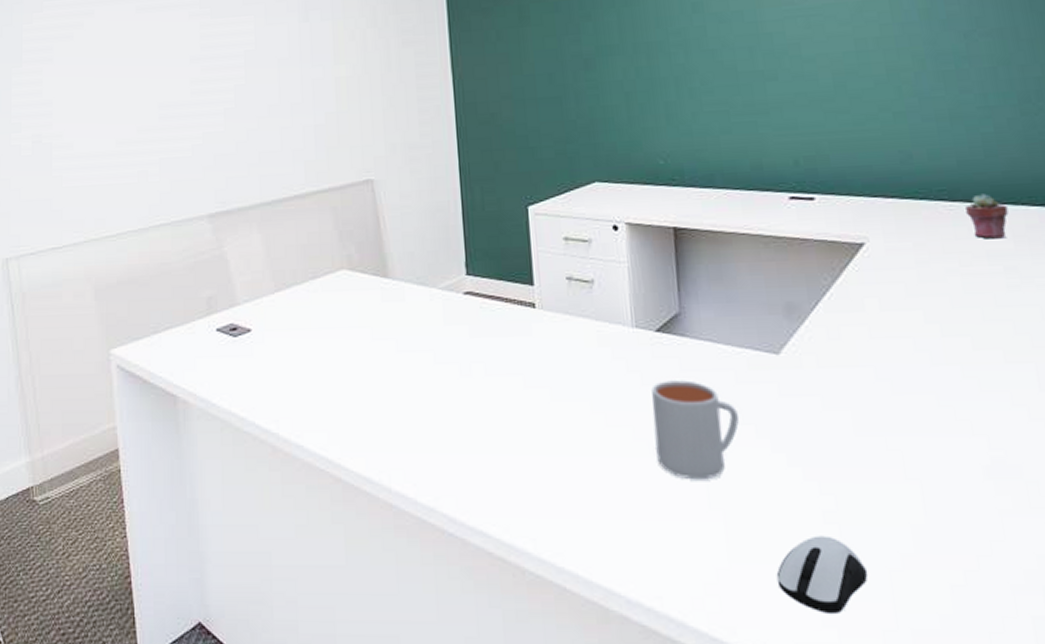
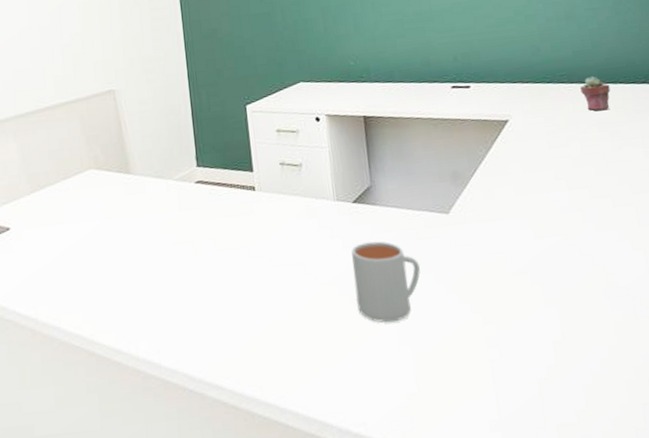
computer mouse: present [776,535,869,613] -> none [454,357,523,421]

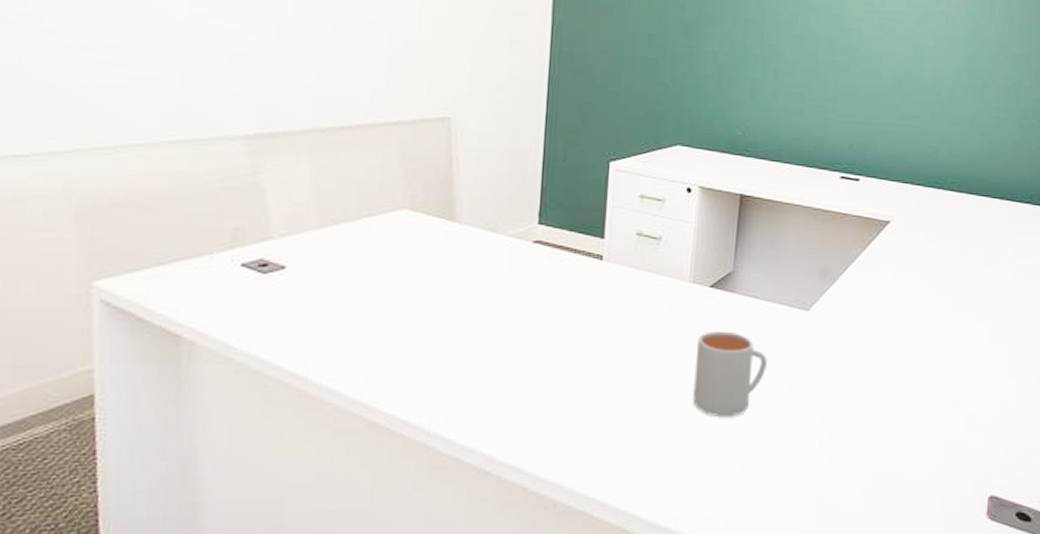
potted succulent: present [580,76,611,111] -> none [967,188,996,226]

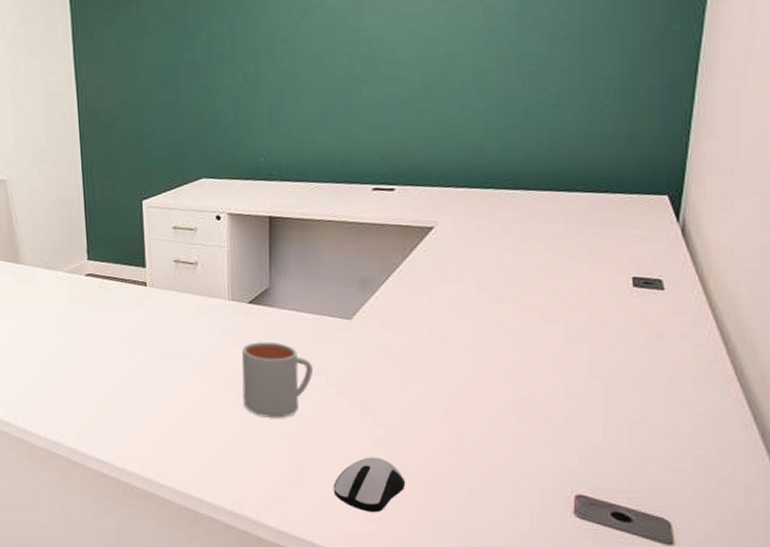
computer mouse: none [774,460,845,522] -> present [333,457,406,512]

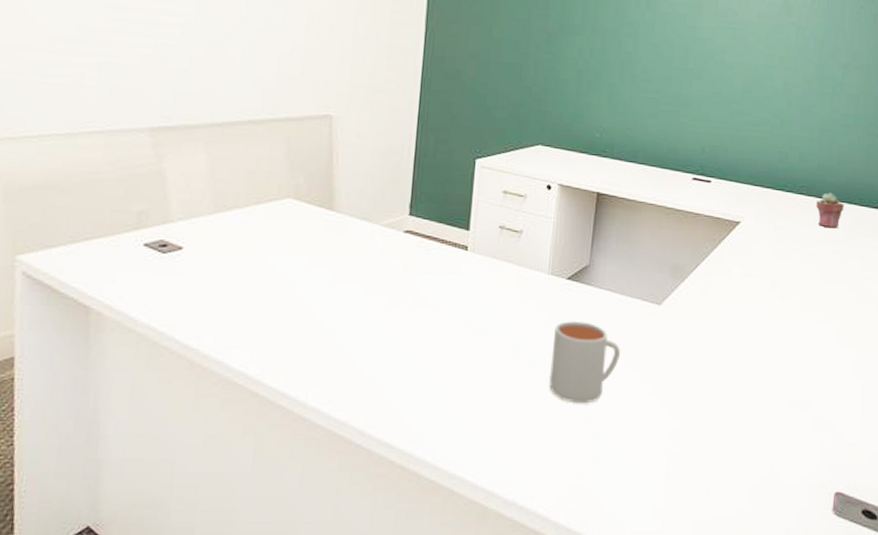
computer mouse: present [333,457,406,512] -> none [625,449,694,508]
potted succulent: none [526,182,563,221] -> present [816,192,844,229]

